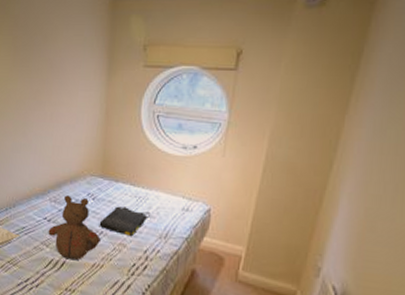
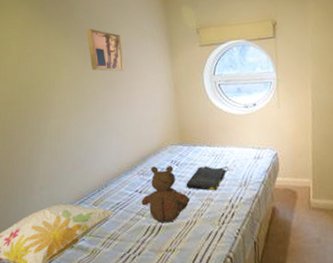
wall art: none [19,26,56,82] -> present [85,28,125,72]

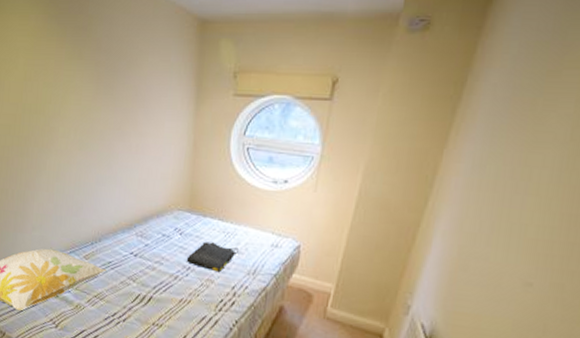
wall art: present [85,28,125,72] -> none [102,51,142,111]
teddy bear: present [141,166,190,223] -> none [134,230,188,296]

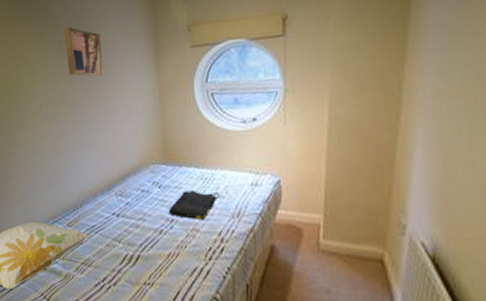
wall art: none [102,51,142,111] -> present [63,26,104,77]

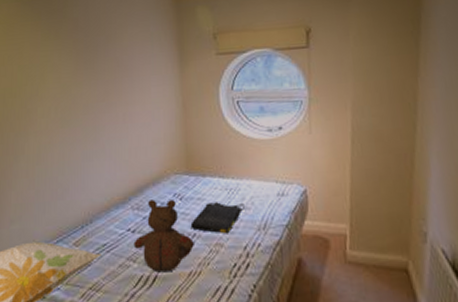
wall art: present [63,26,104,77] -> none [80,28,124,81]
teddy bear: none [118,187,172,253] -> present [133,200,194,273]

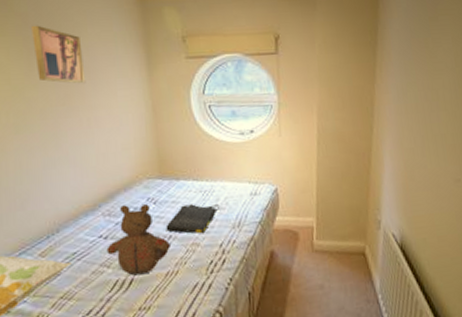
wall art: none [80,28,124,81] -> present [30,25,86,84]

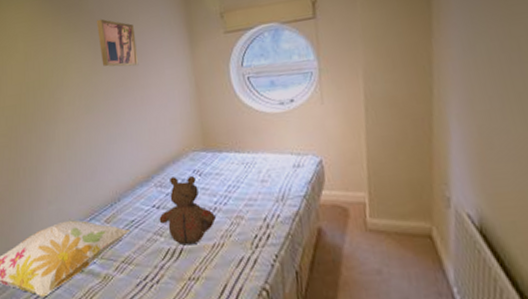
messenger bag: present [165,204,221,234] -> none [210,176,263,207]

